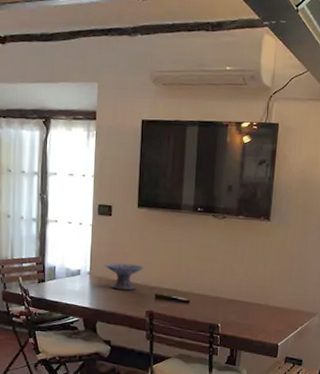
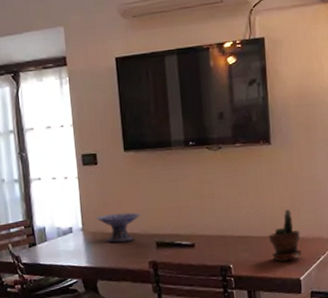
potted plant: none [255,281,284,327] -> present [268,209,303,261]

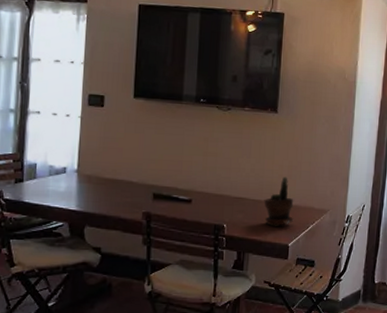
decorative bowl: present [96,212,142,243] -> none [94,159,143,190]

